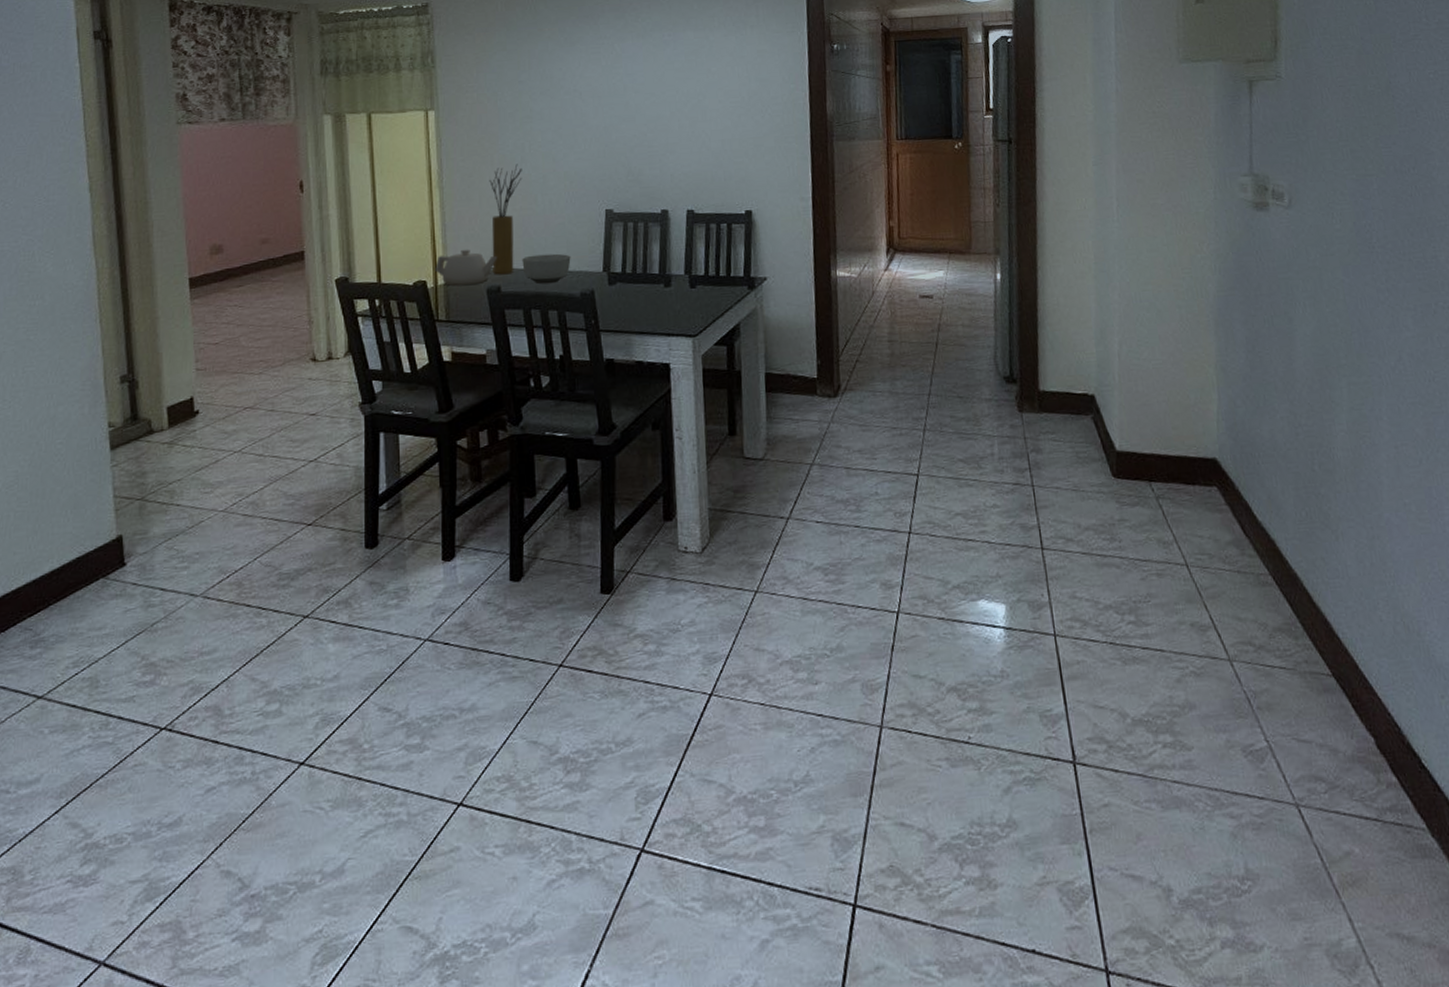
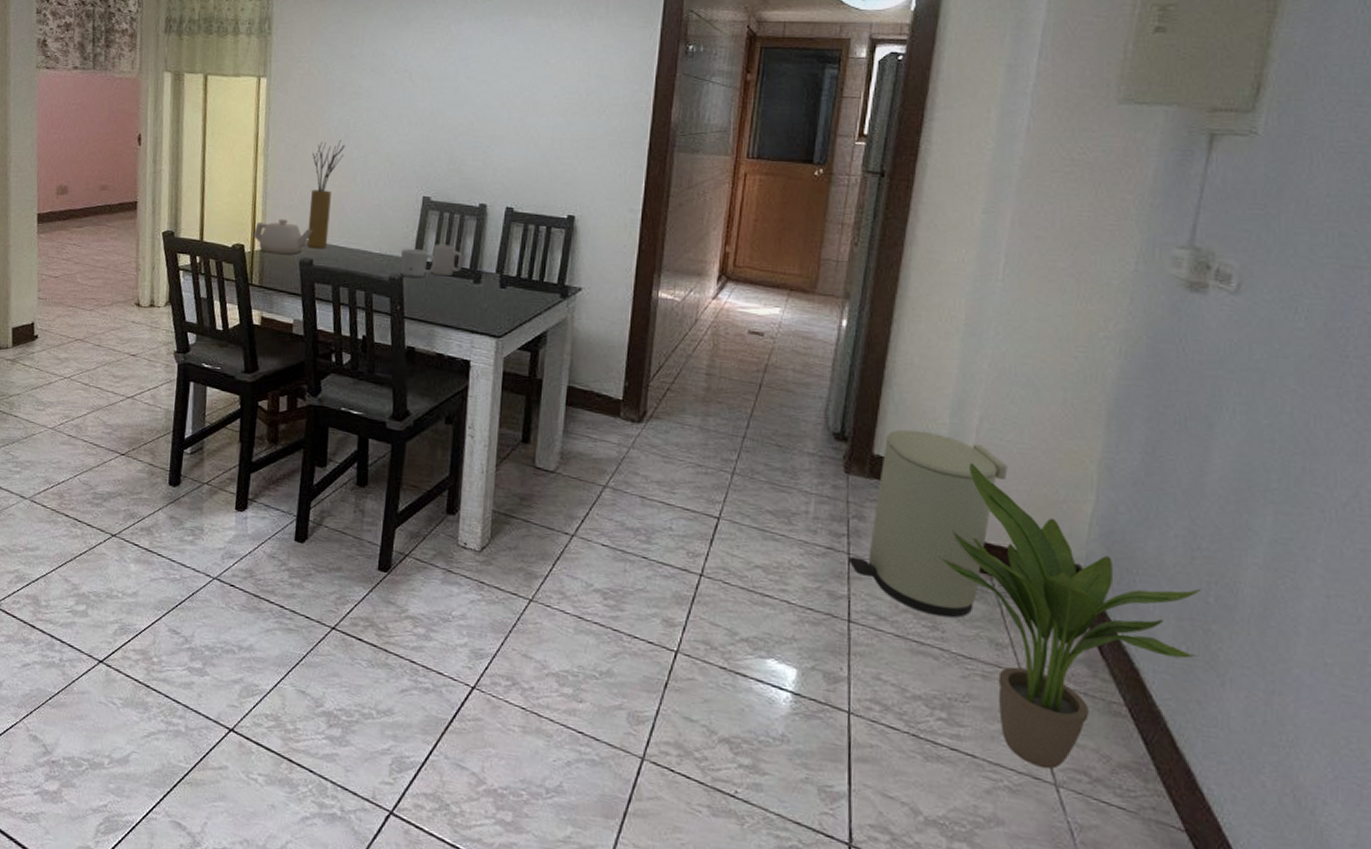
bowl: present [522,253,571,285] -> none [335,233,384,264]
mug: none [590,261,625,292] -> present [400,248,435,279]
cup: none [621,253,653,285] -> present [430,244,464,277]
pedal bin: none [1033,362,1148,528] -> present [848,429,1008,618]
potted plant: none [1104,384,1315,648] -> present [937,463,1202,769]

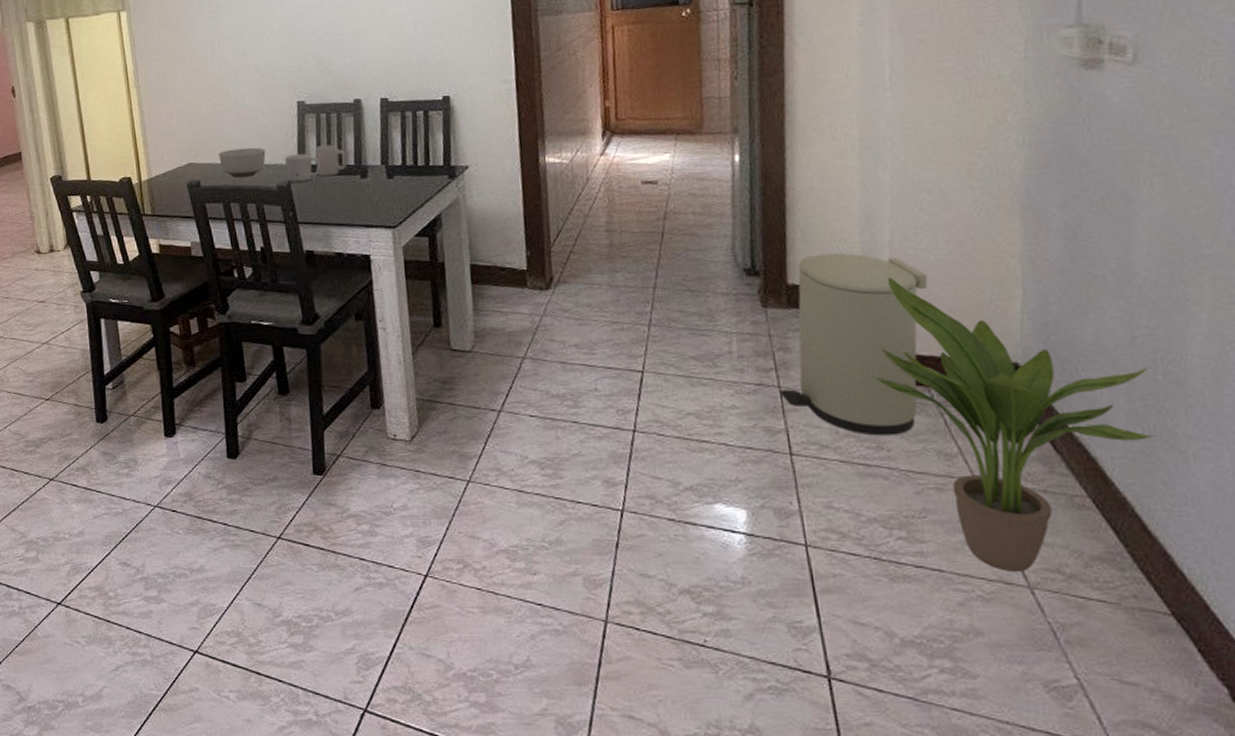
teapot: present [253,218,313,256] -> none [138,145,195,182]
vase: present [307,140,345,249] -> none [182,59,214,171]
bowl: none [335,233,384,264] -> present [219,147,266,178]

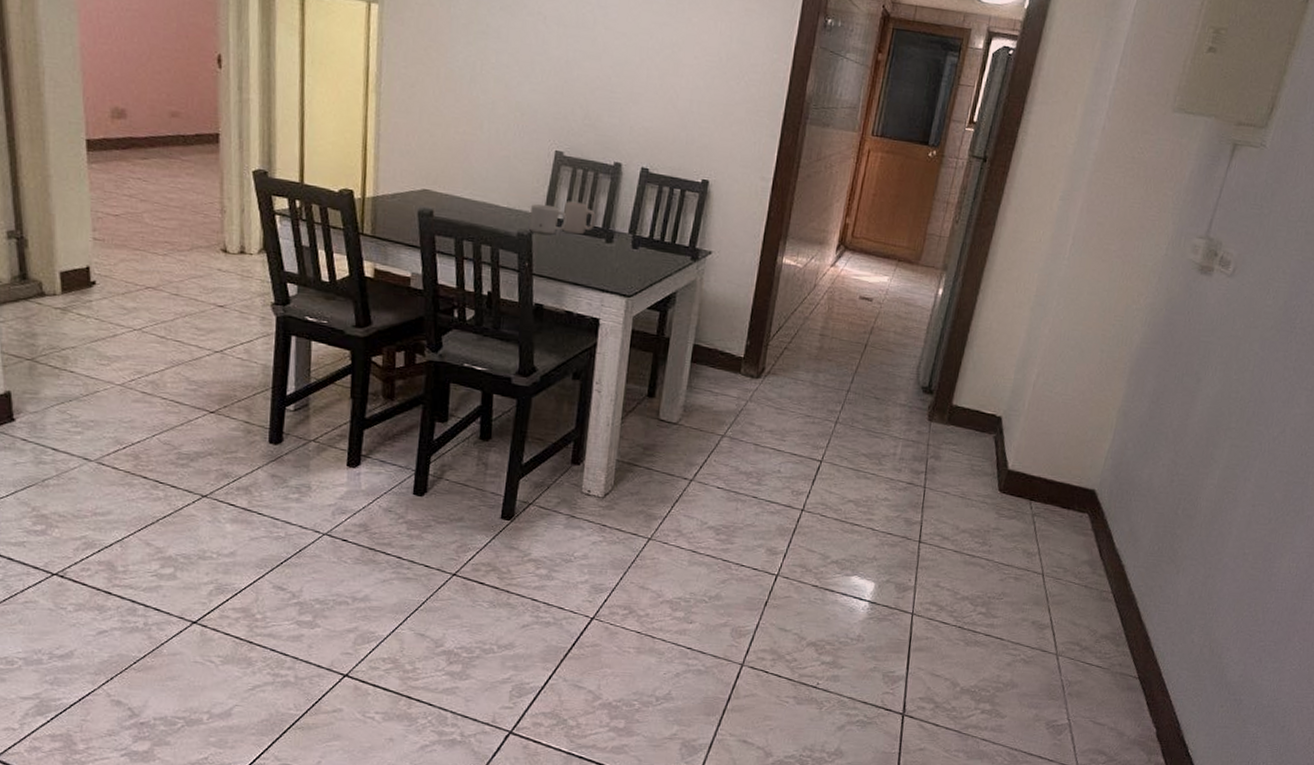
bowl: present [219,147,266,178] -> none [459,184,512,218]
pedal bin: present [780,253,928,436] -> none [924,383,1053,535]
potted plant: present [869,277,1156,573] -> none [992,411,1175,644]

